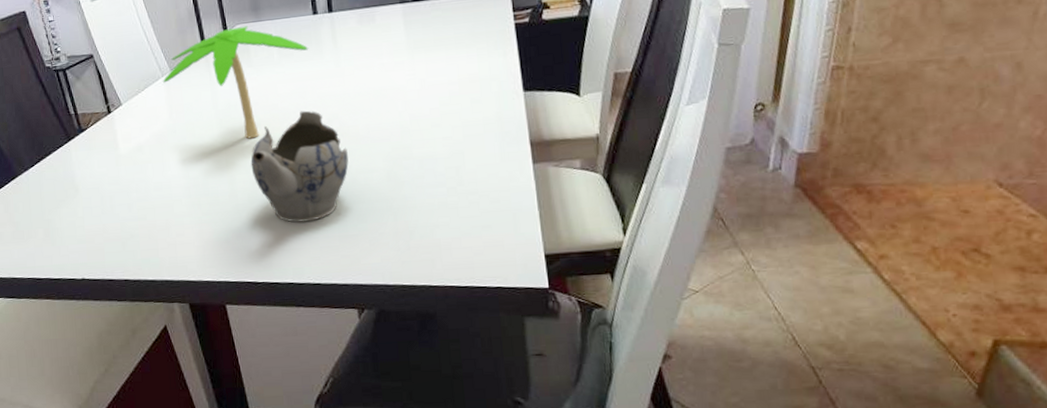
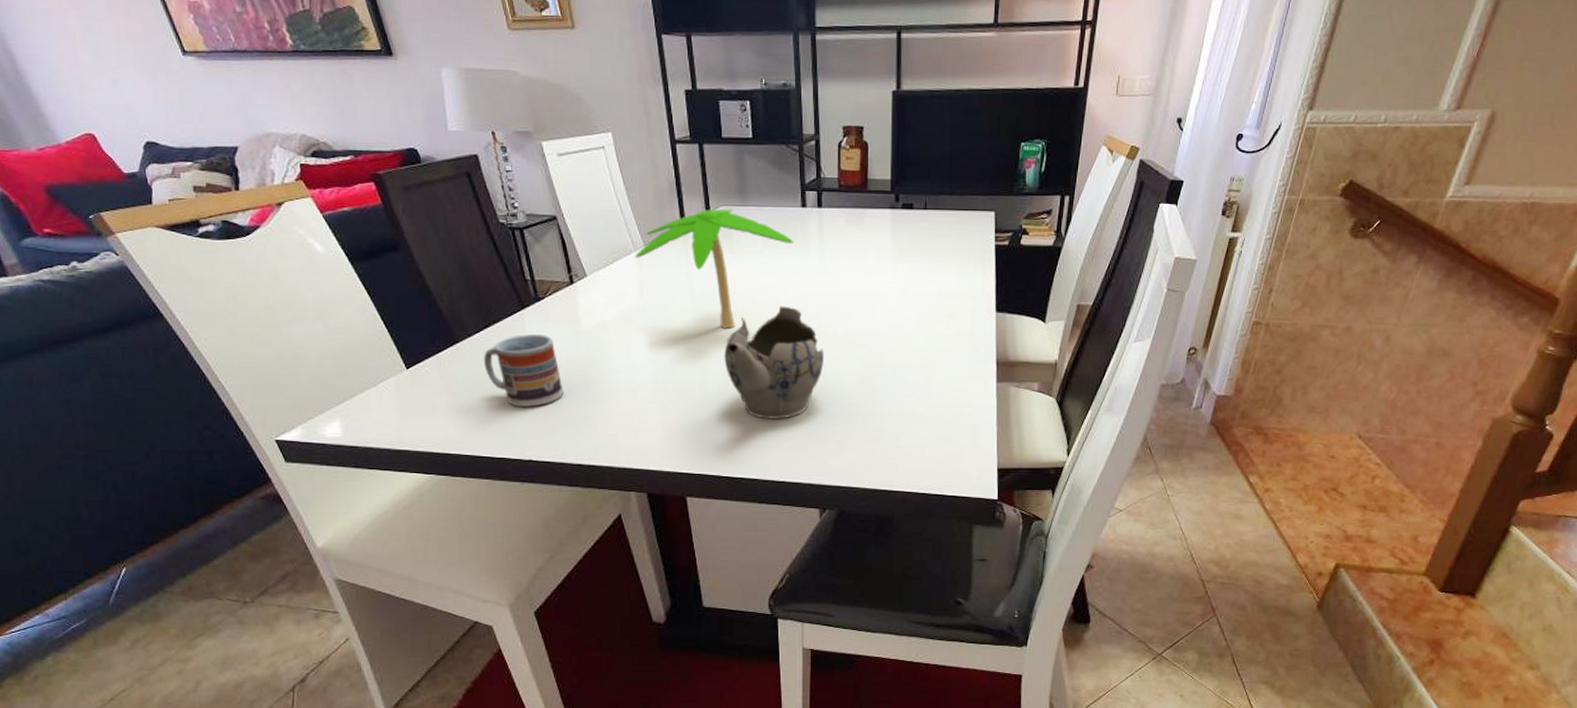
cup: none [39,161,108,230] -> present [484,333,564,407]

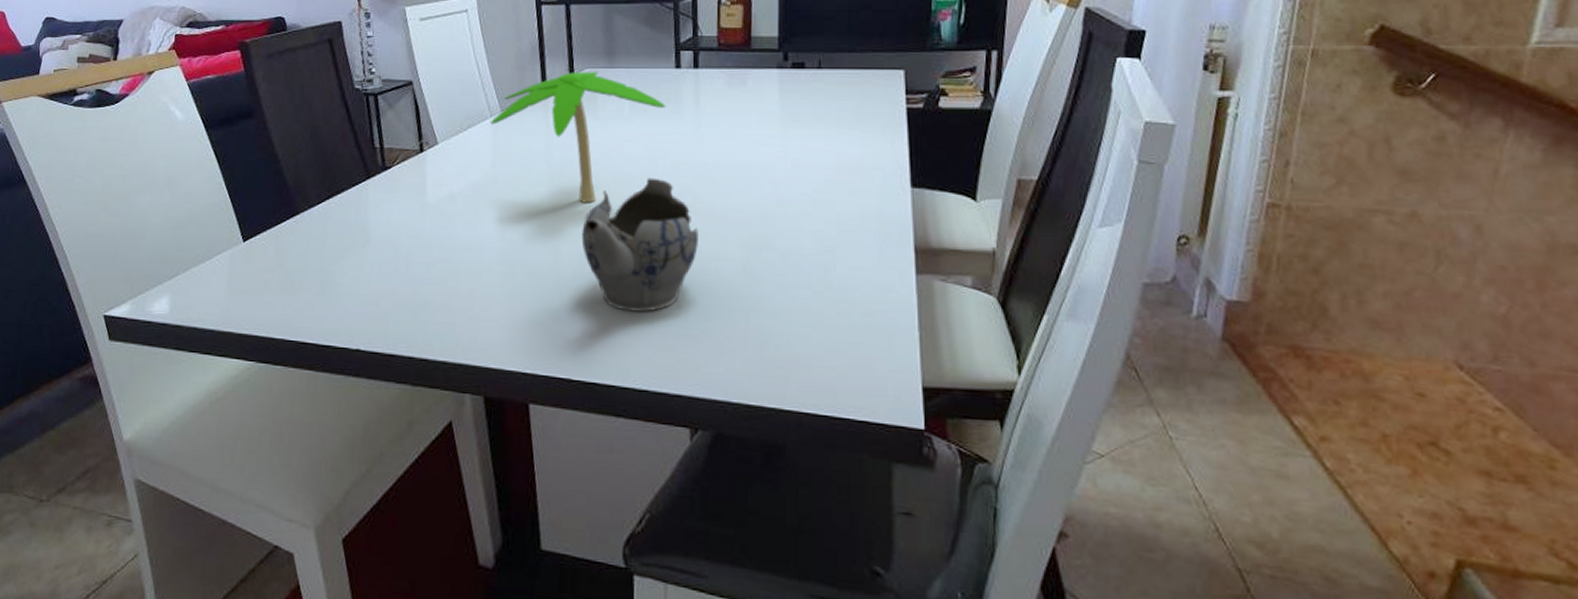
cup: present [484,333,564,407] -> none [322,205,402,288]

